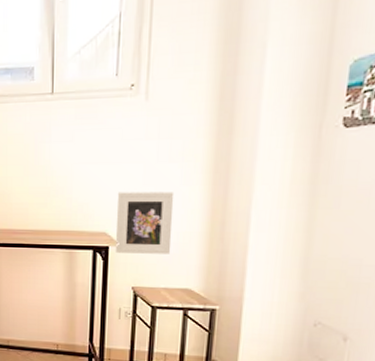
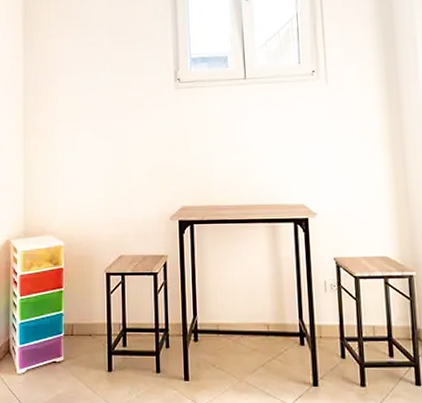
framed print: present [115,192,175,254] -> none [310,164,365,224]

